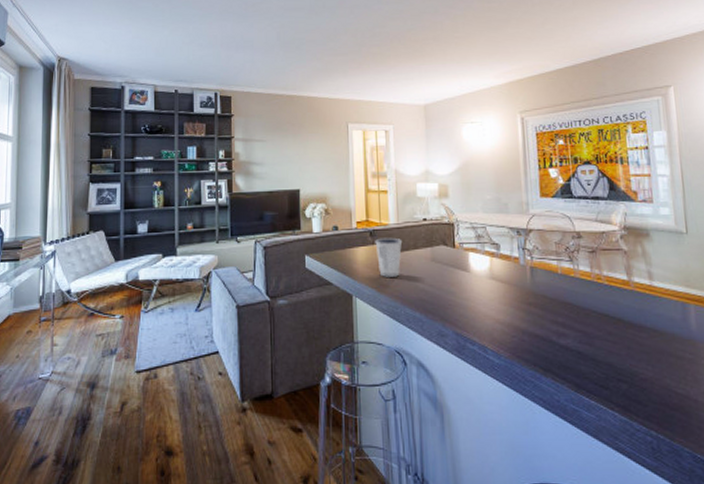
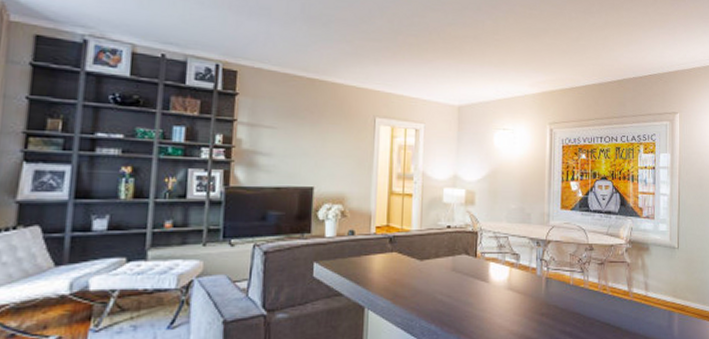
dixie cup: present [375,237,403,277] -> none [394,245,424,287]

